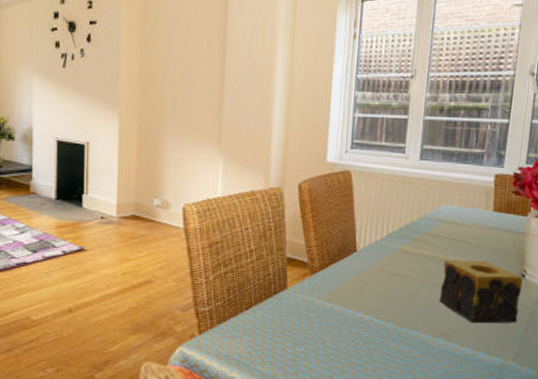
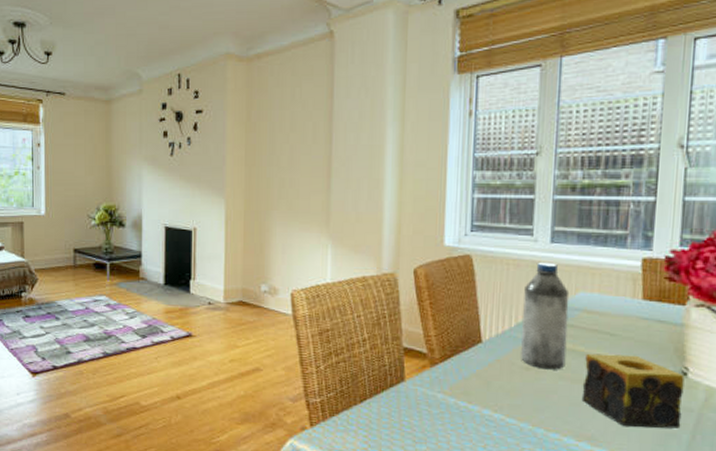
water bottle: none [390,177,434,275] -> present [521,262,570,370]

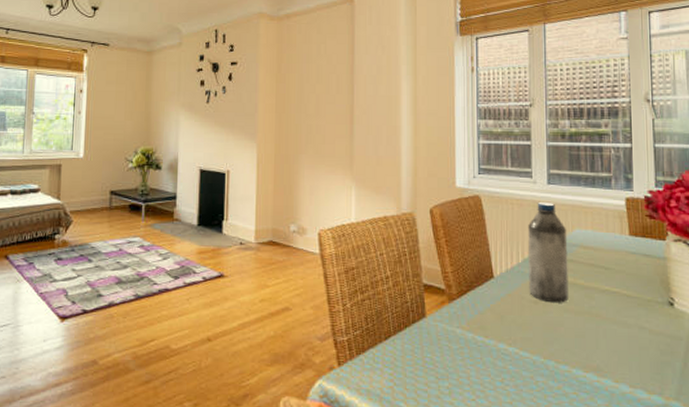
candle: present [581,353,685,429] -> none [585,286,673,358]

